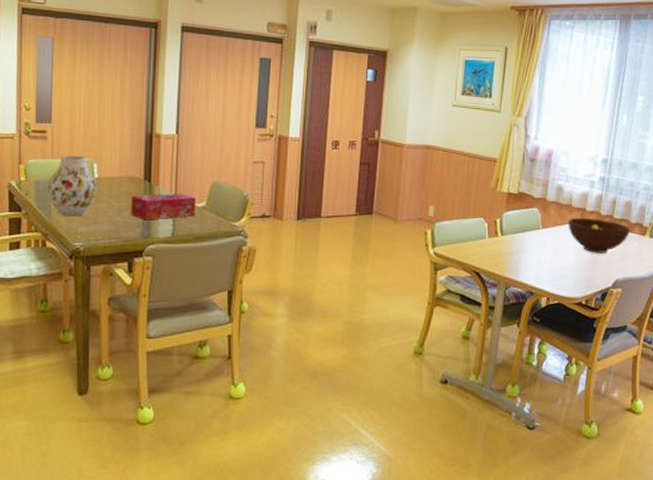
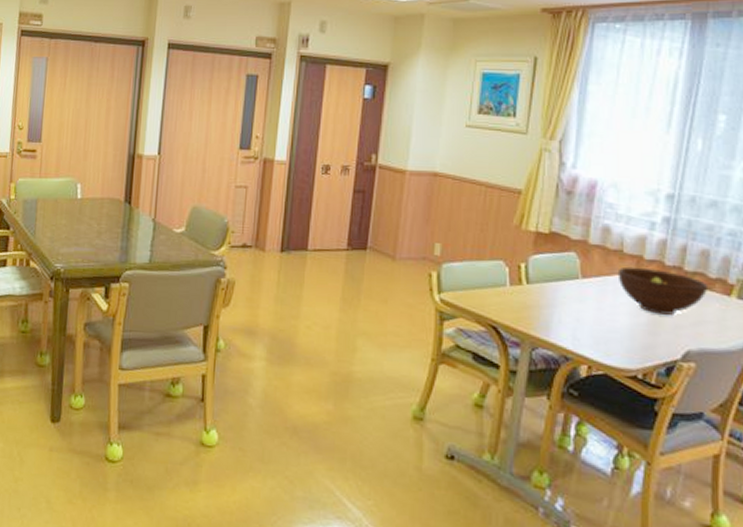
vase: present [47,155,98,217] -> none [34,175,80,237]
tissue box: present [130,193,196,221] -> none [109,216,175,245]

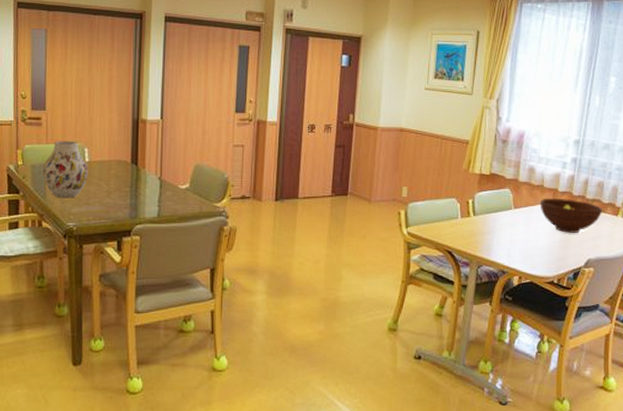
vase: none [34,175,80,237] -> present [42,141,89,198]

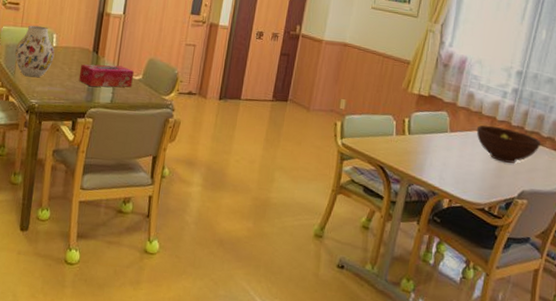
tissue box: none [119,176,179,202] -> present [78,64,134,87]

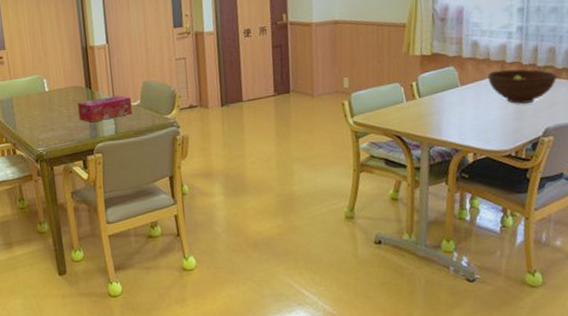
vase: present [15,25,55,78] -> none [10,74,50,127]

